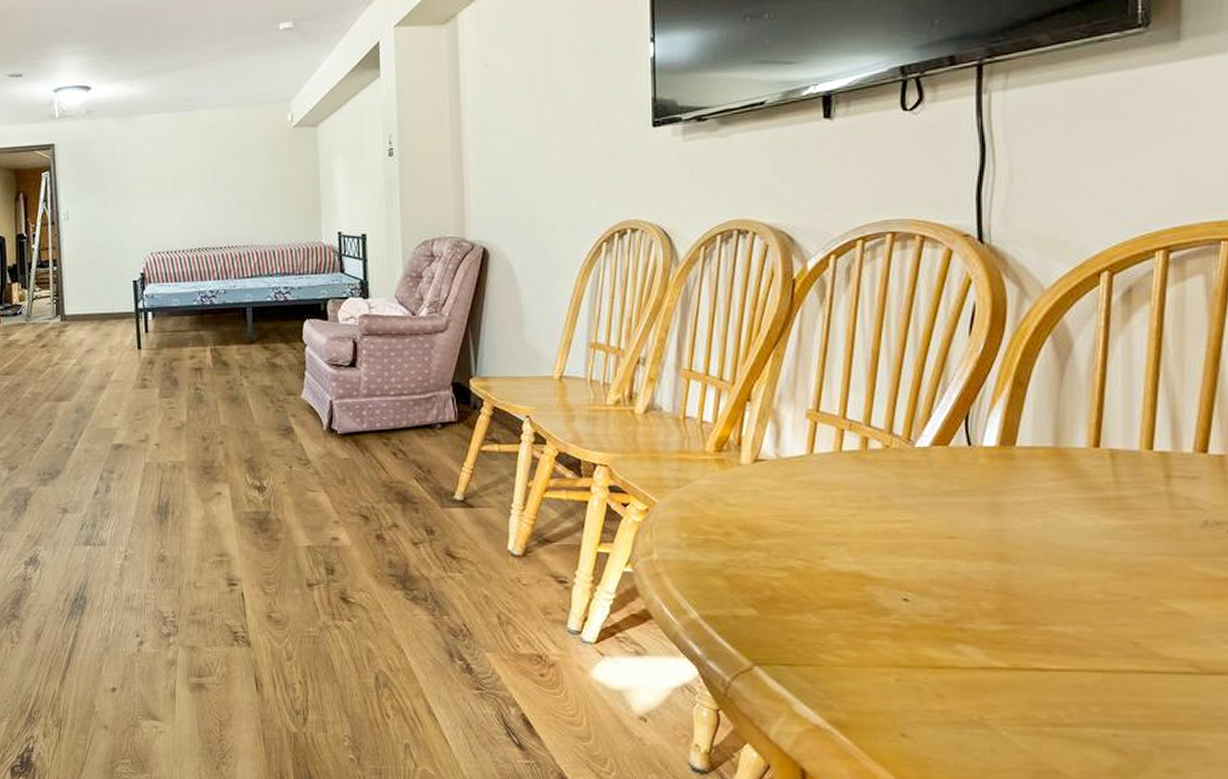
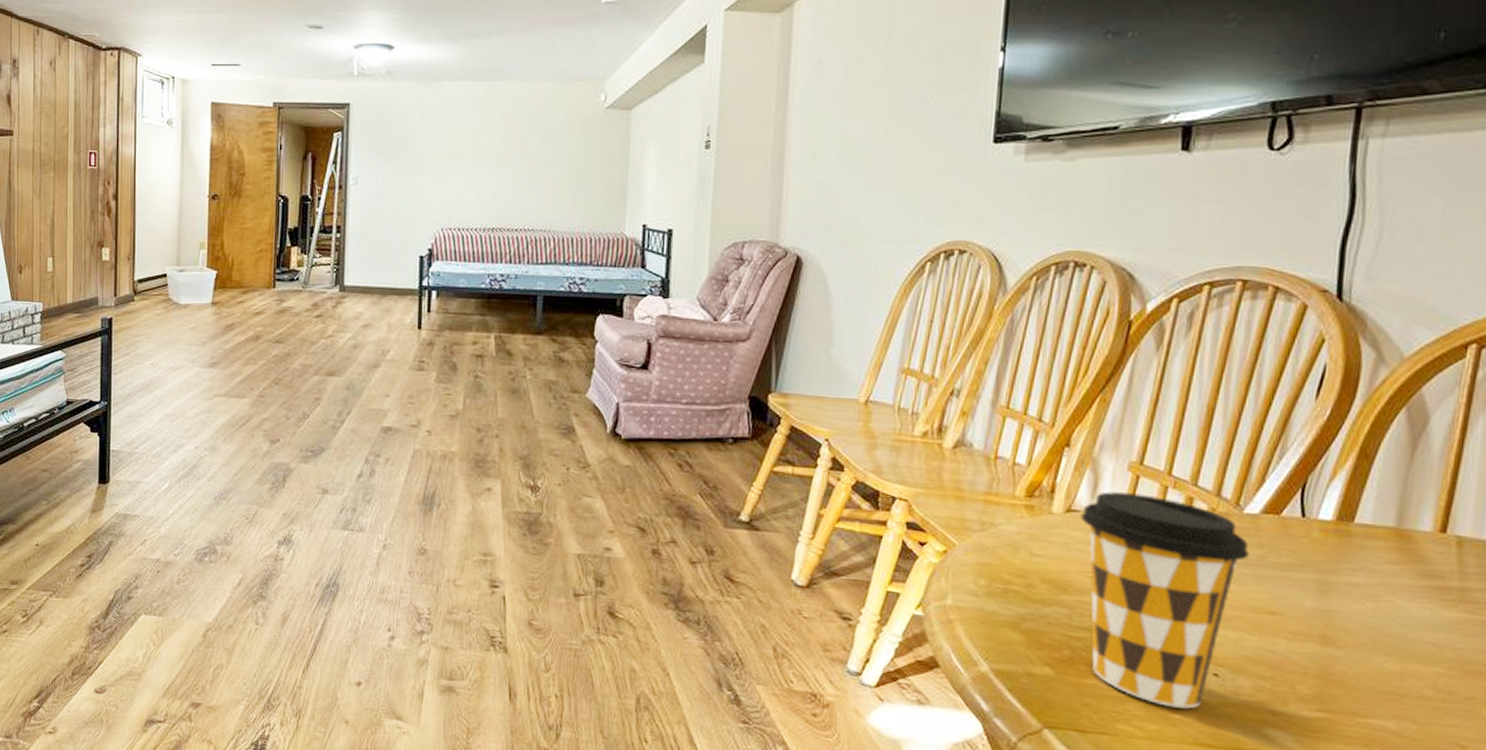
coffee cup: none [768,439,925,634] -> present [1081,491,1250,709]

